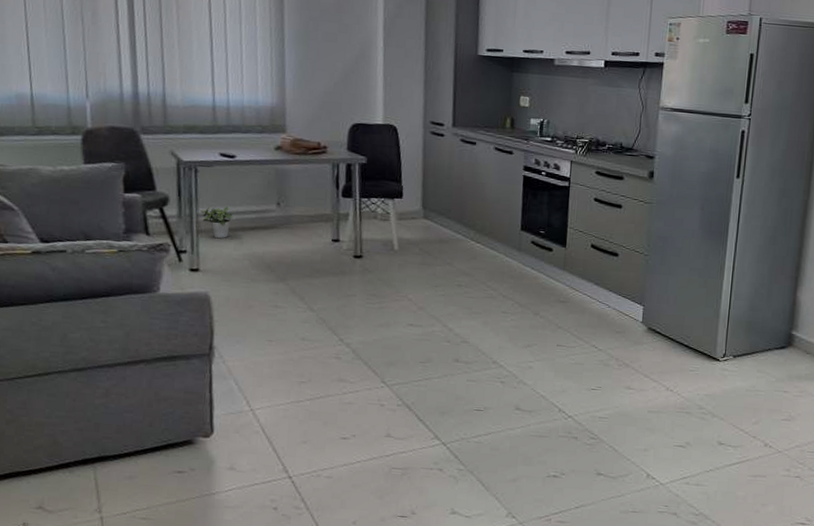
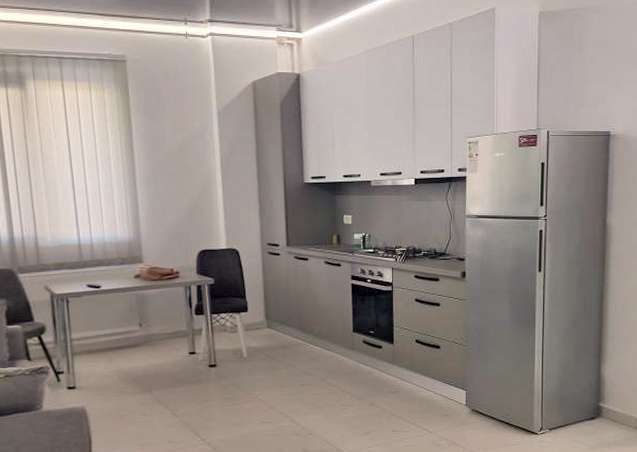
potted plant: present [200,206,233,239] -> none [73,331,102,359]

